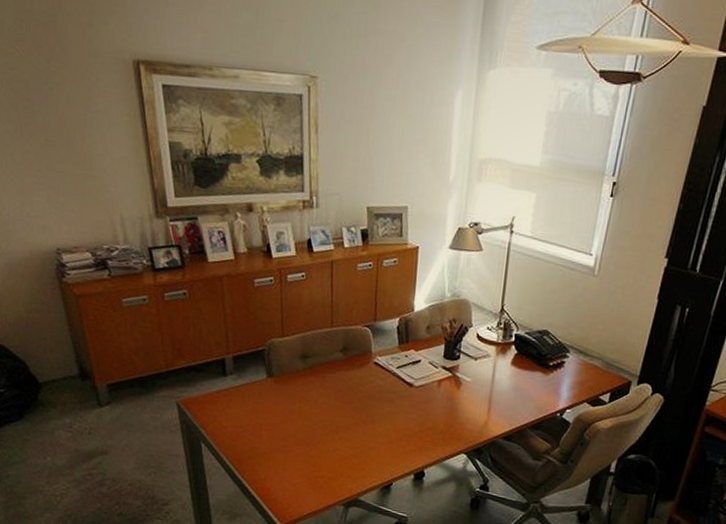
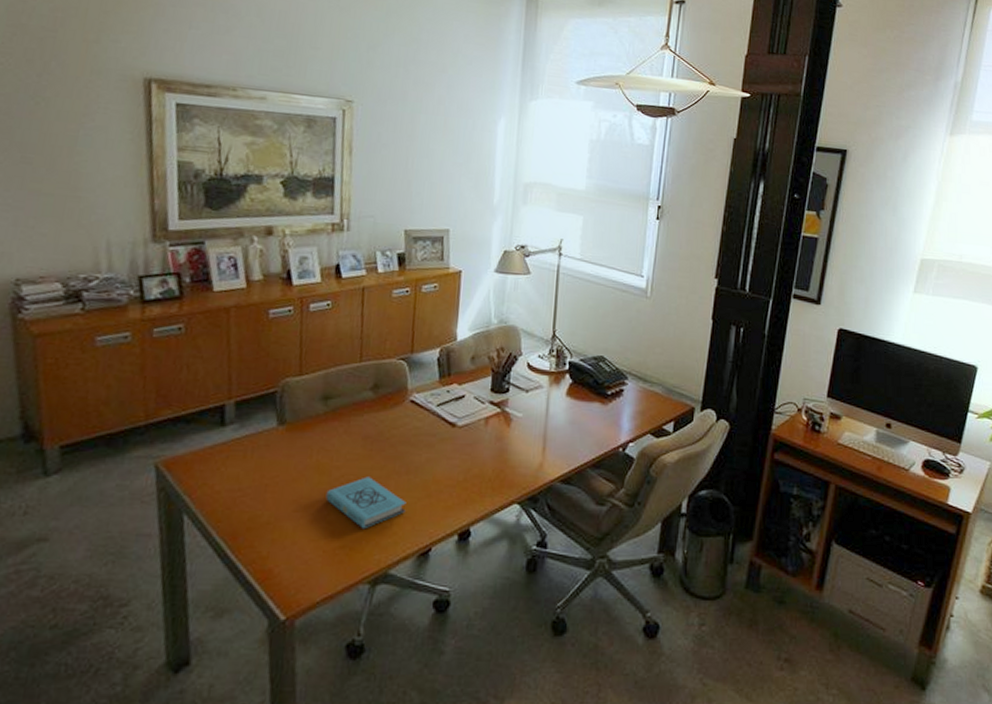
book: none [307,423,372,464] -> present [326,476,406,529]

